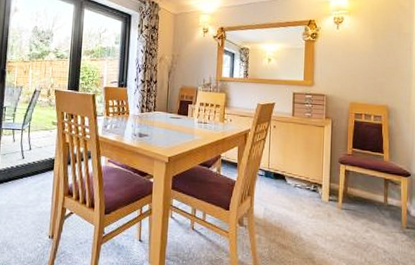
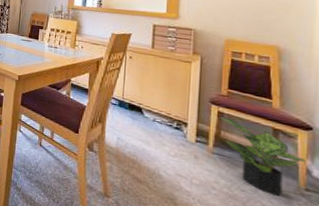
potted plant: none [346,174,407,237] -> present [219,116,306,197]

